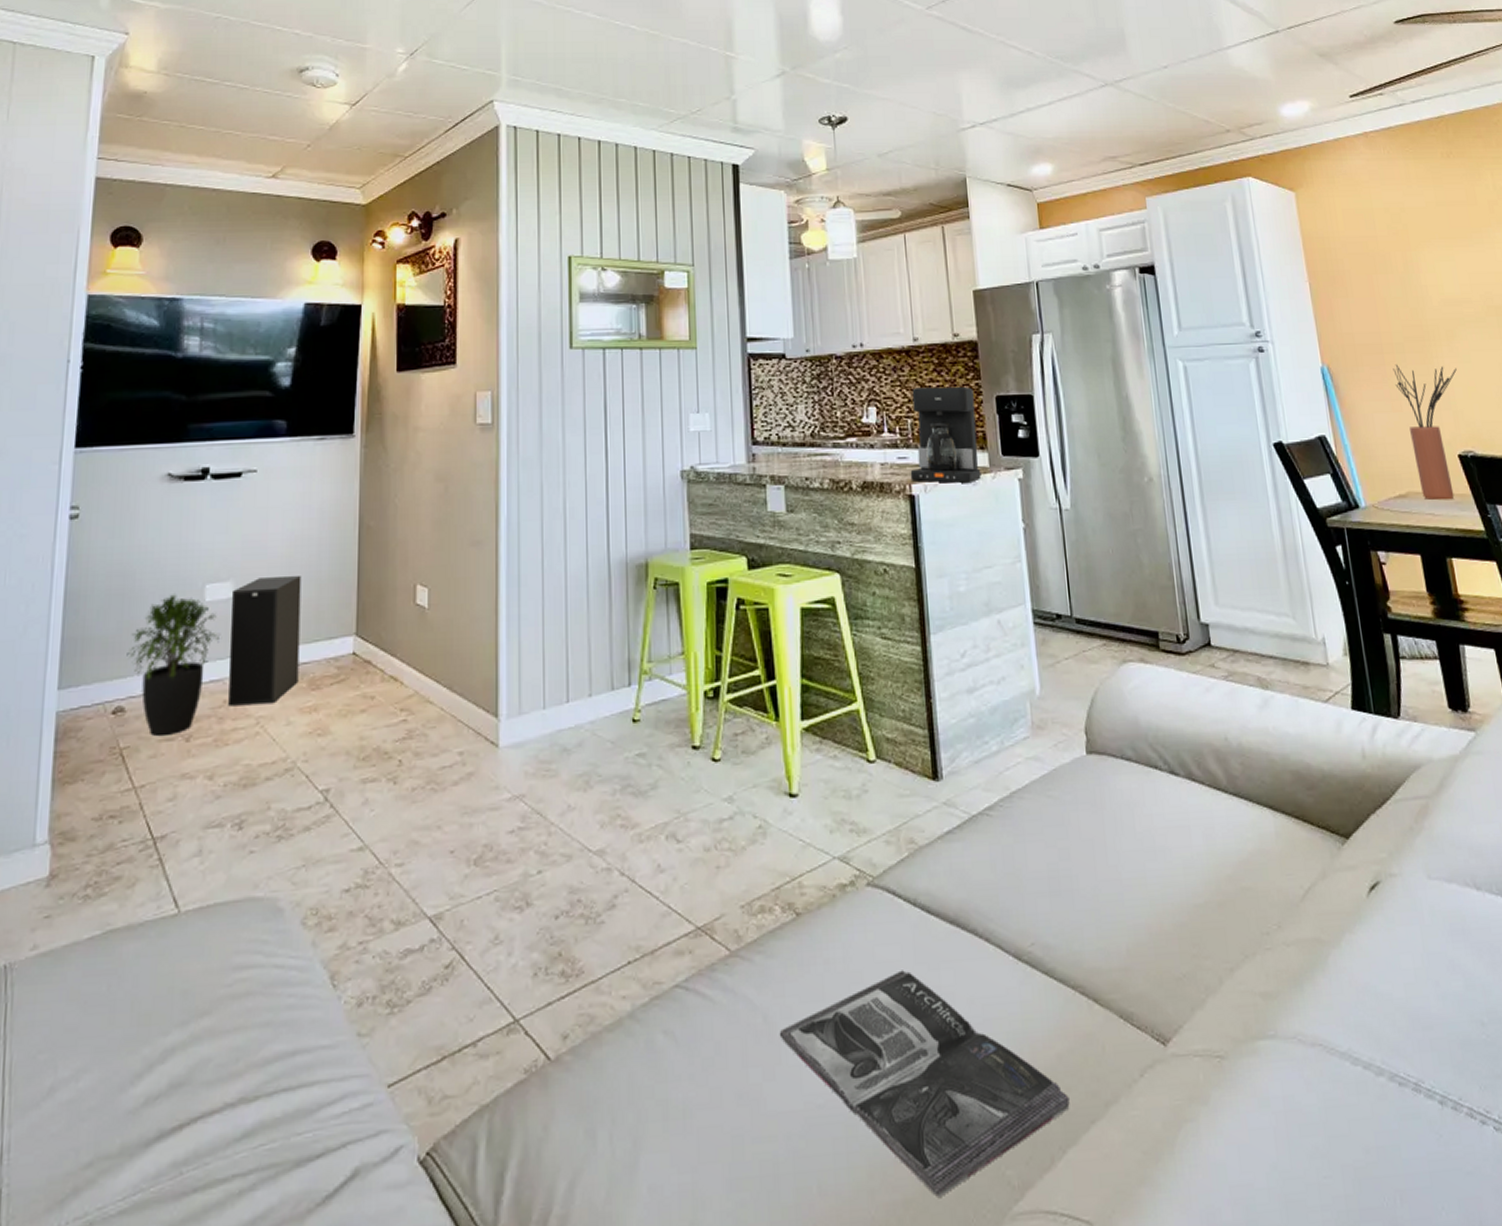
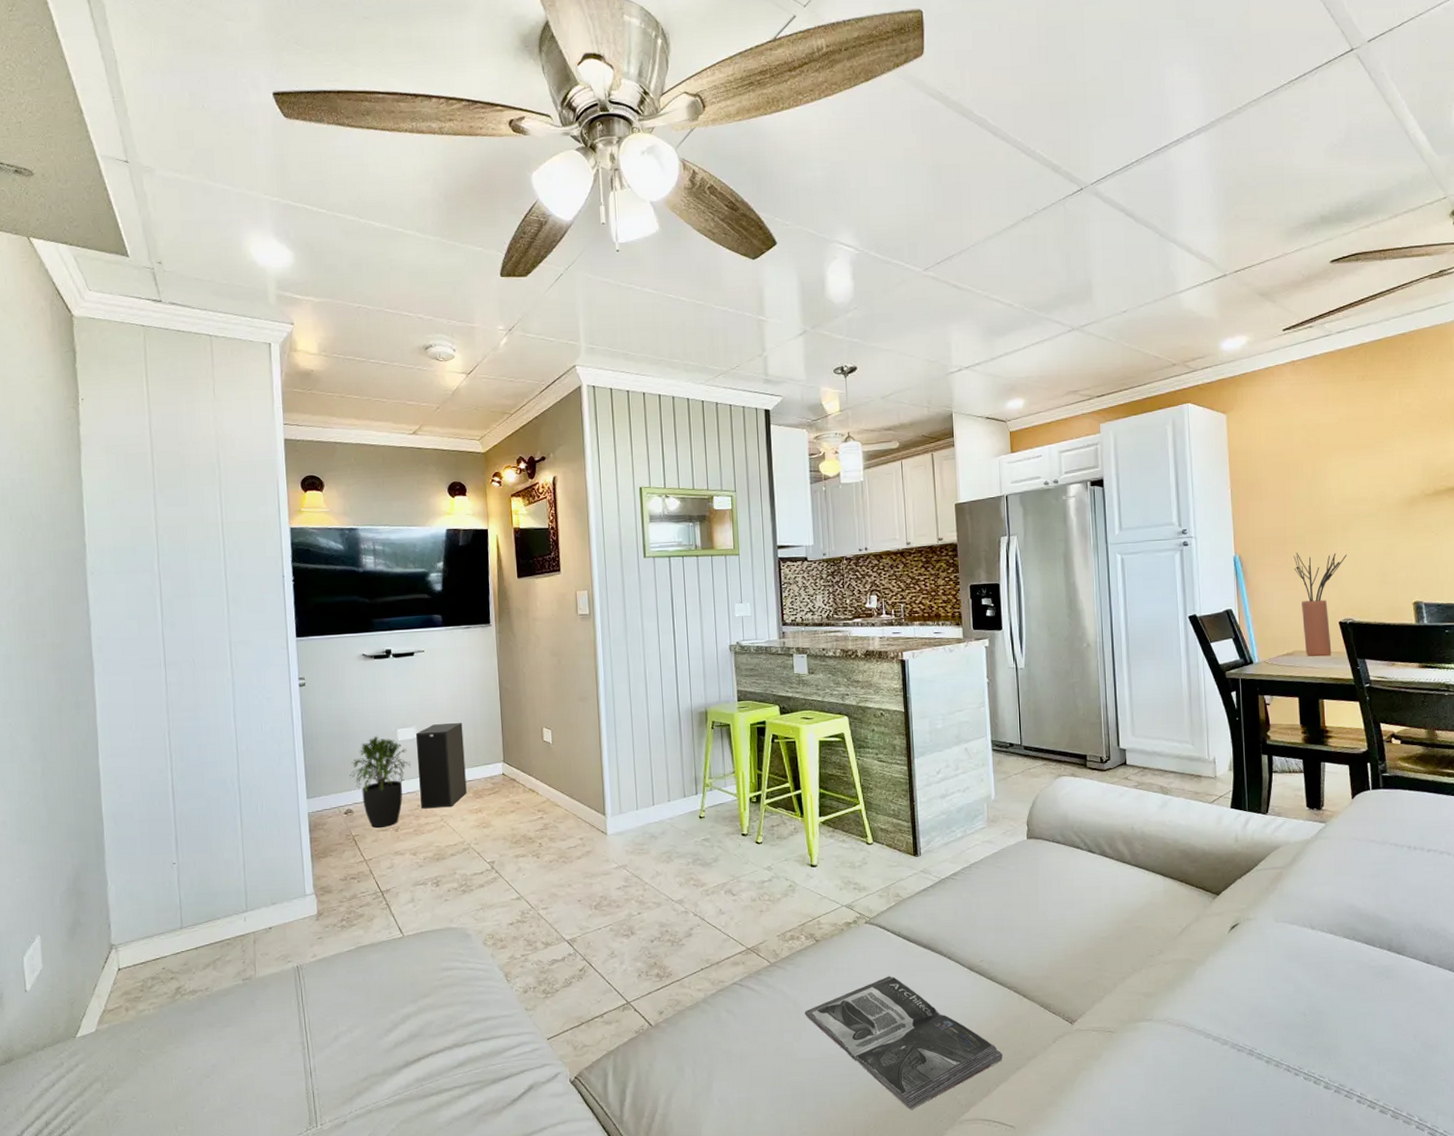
coffee maker: present [910,386,982,484] -> none [902,578,957,651]

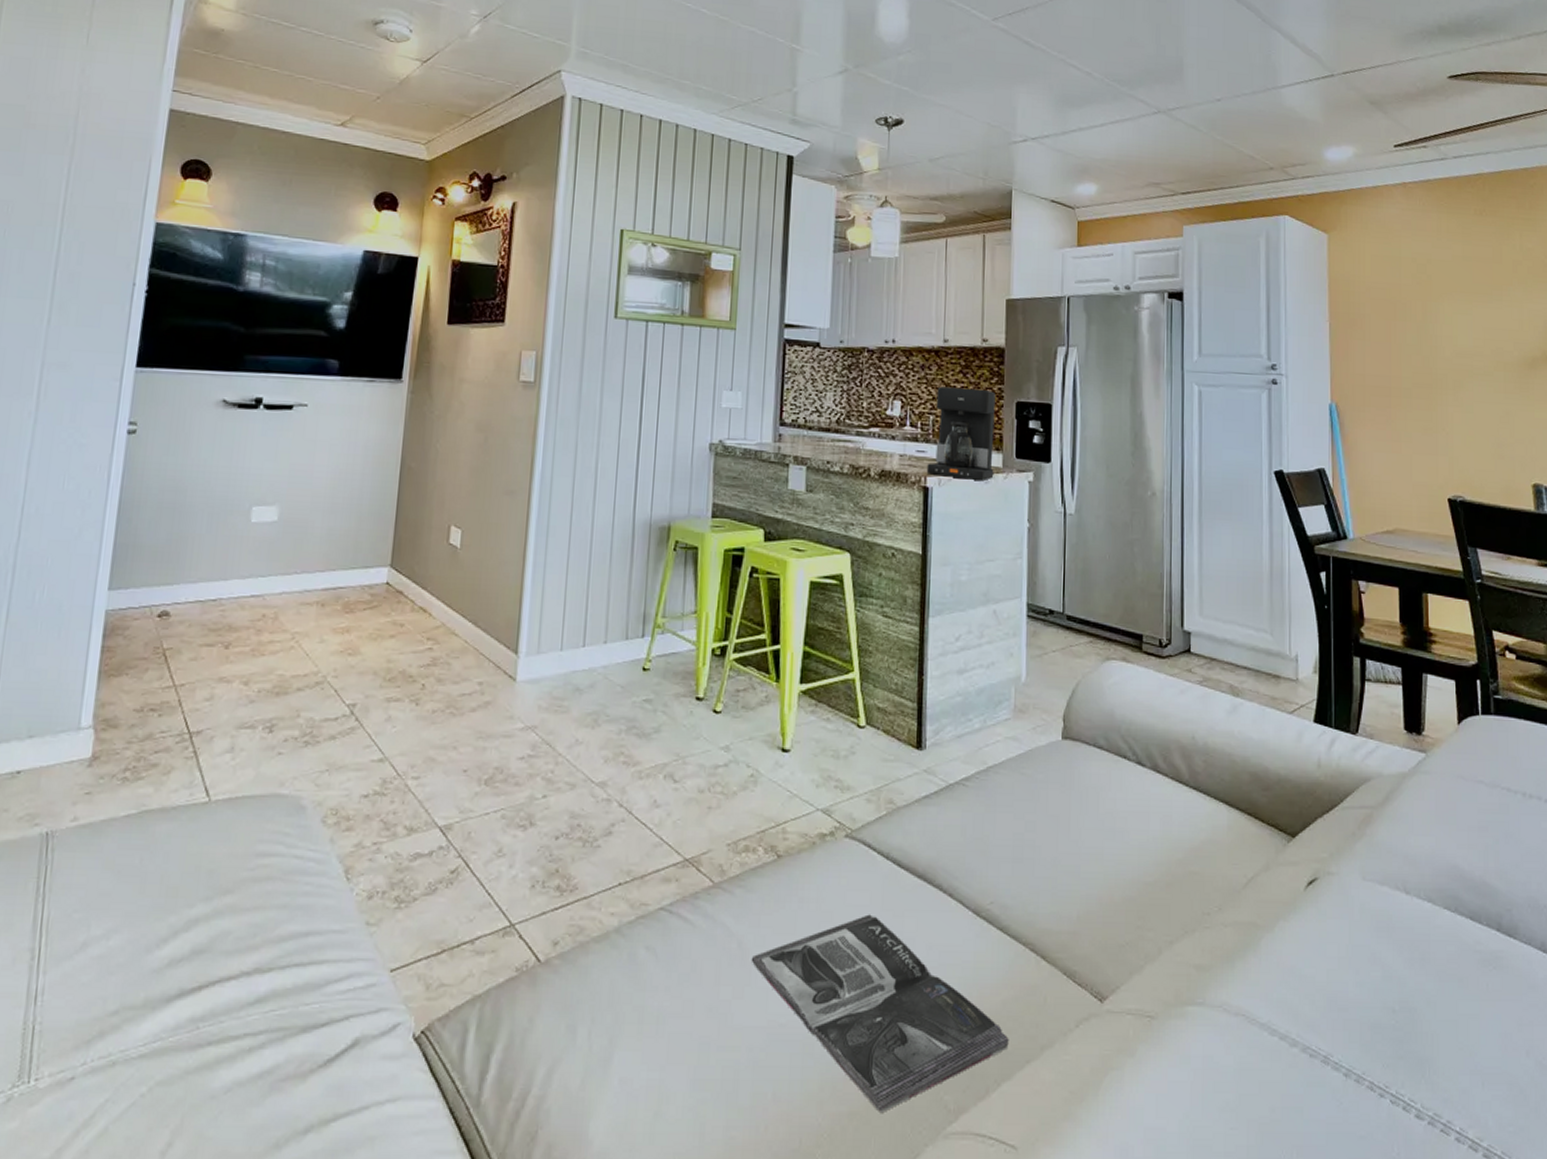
potted plant: present [349,736,411,828] -> none [174,512,262,641]
speaker: present [416,723,467,809] -> none [267,505,343,622]
coffee maker: none [902,578,957,651] -> present [926,386,995,481]
vase: present [1293,552,1347,657] -> none [1398,408,1458,540]

